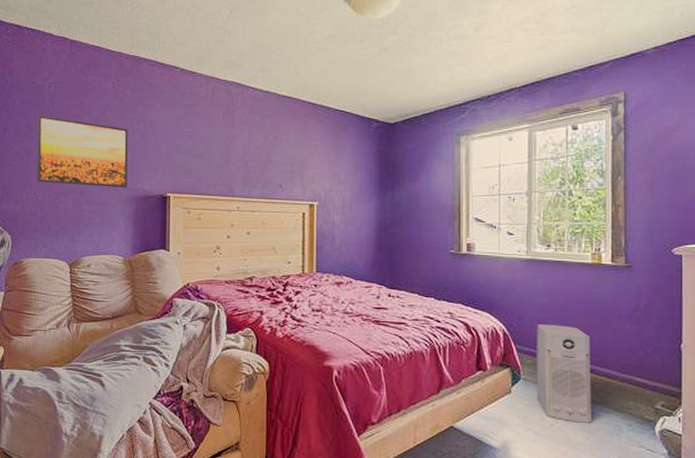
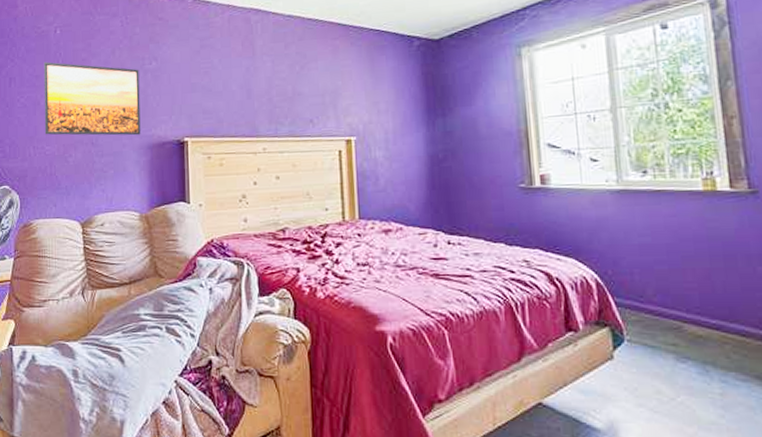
air purifier: present [536,324,591,423] -> none [639,270,725,396]

